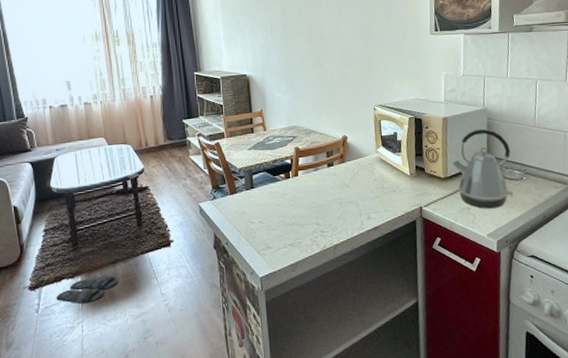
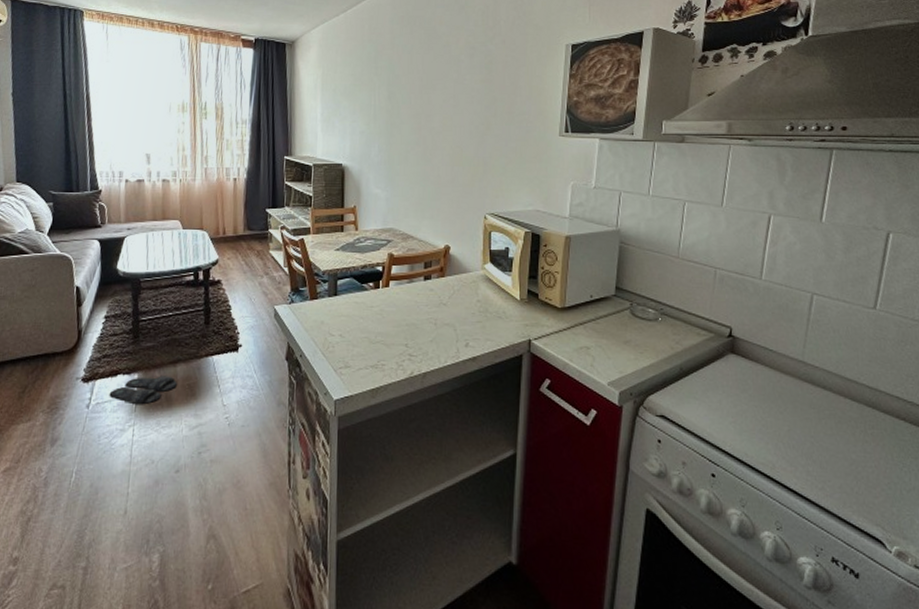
kettle: present [453,128,514,210] -> none [573,253,646,353]

